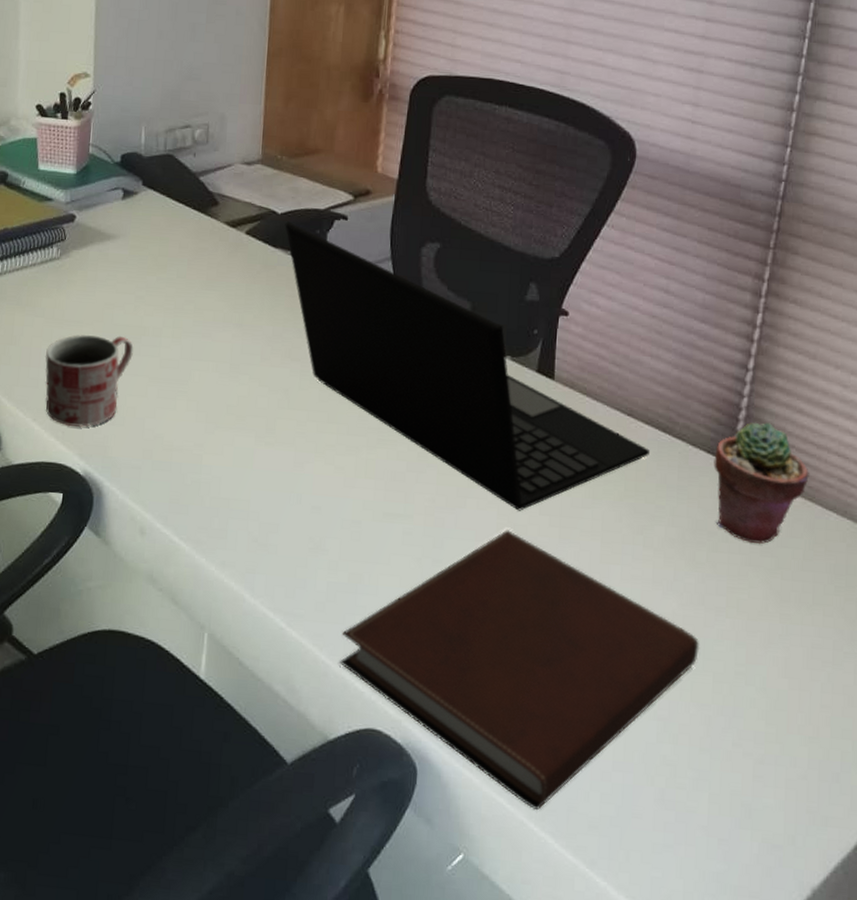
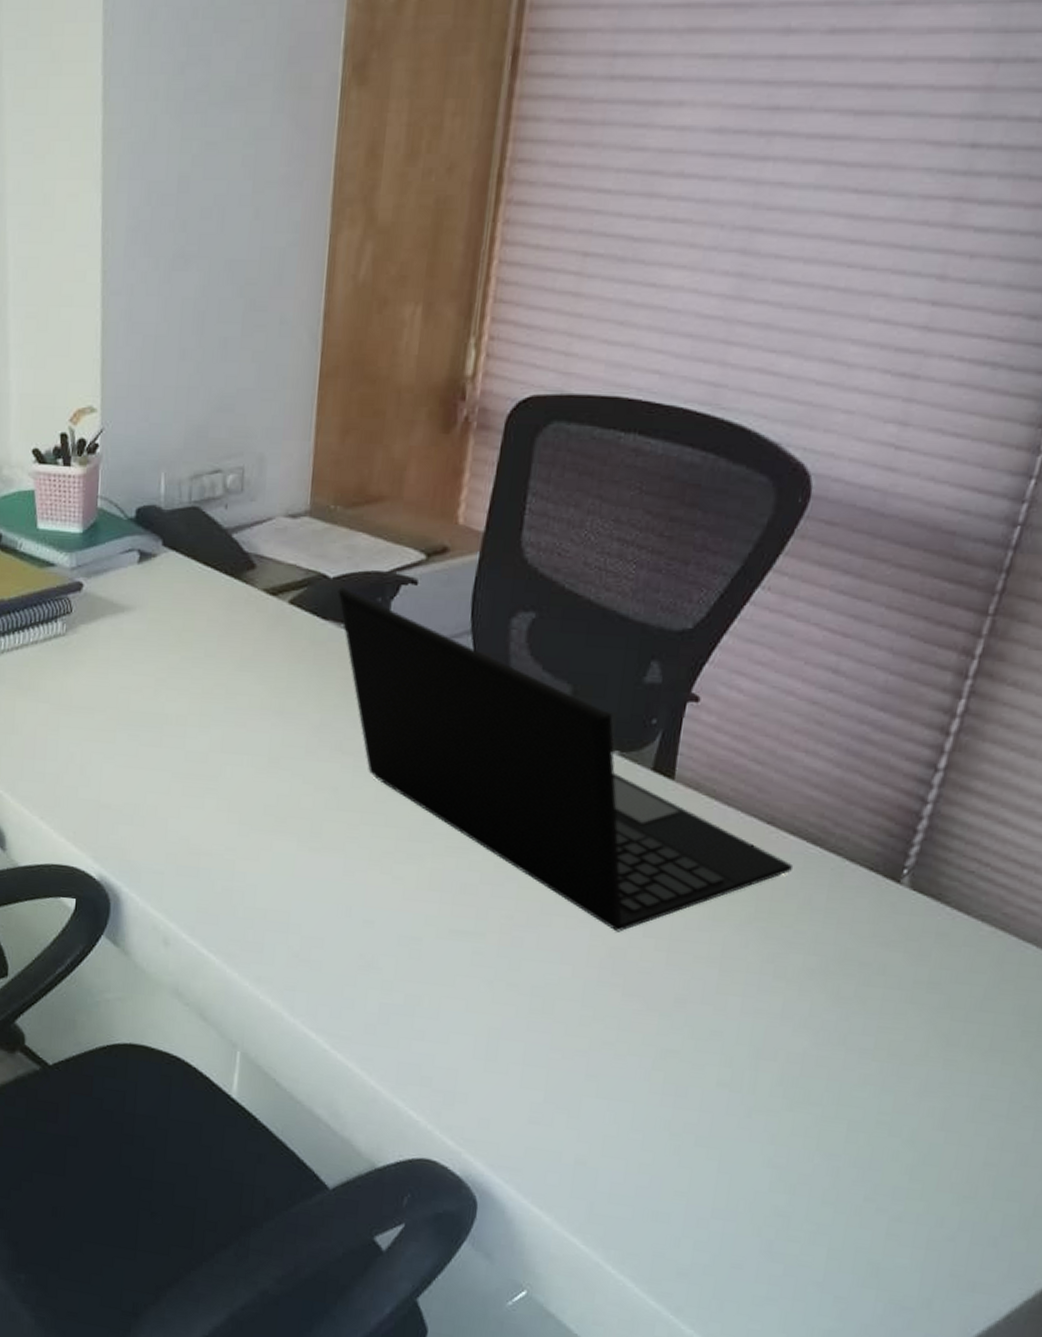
mug: present [45,334,133,428] -> none [51,722,154,828]
notebook: present [340,530,700,811] -> none [392,952,835,1253]
potted succulent: present [714,422,809,545] -> none [871,834,1006,979]

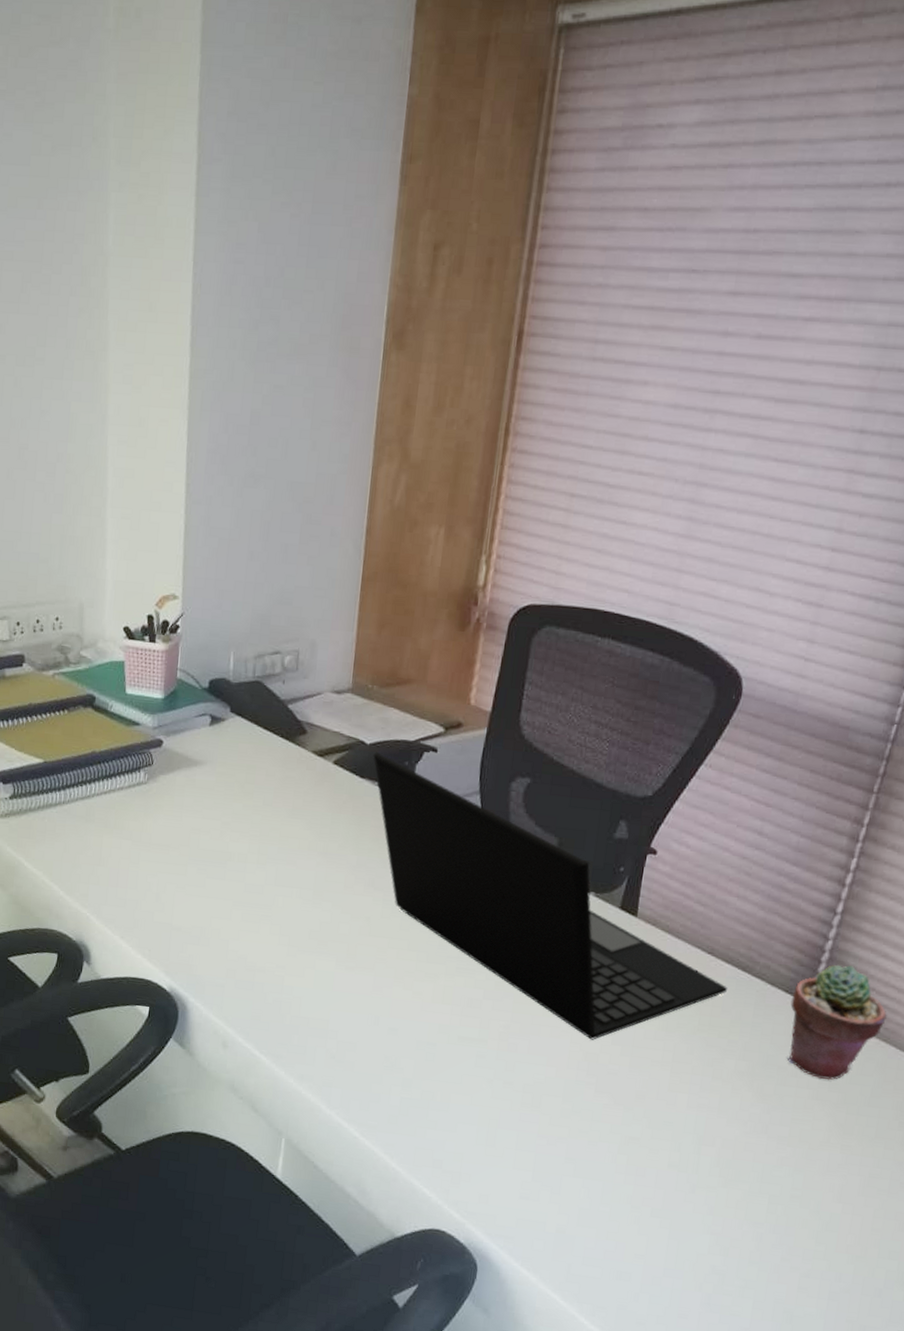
potted succulent: none [871,834,1006,979] -> present [786,964,887,1081]

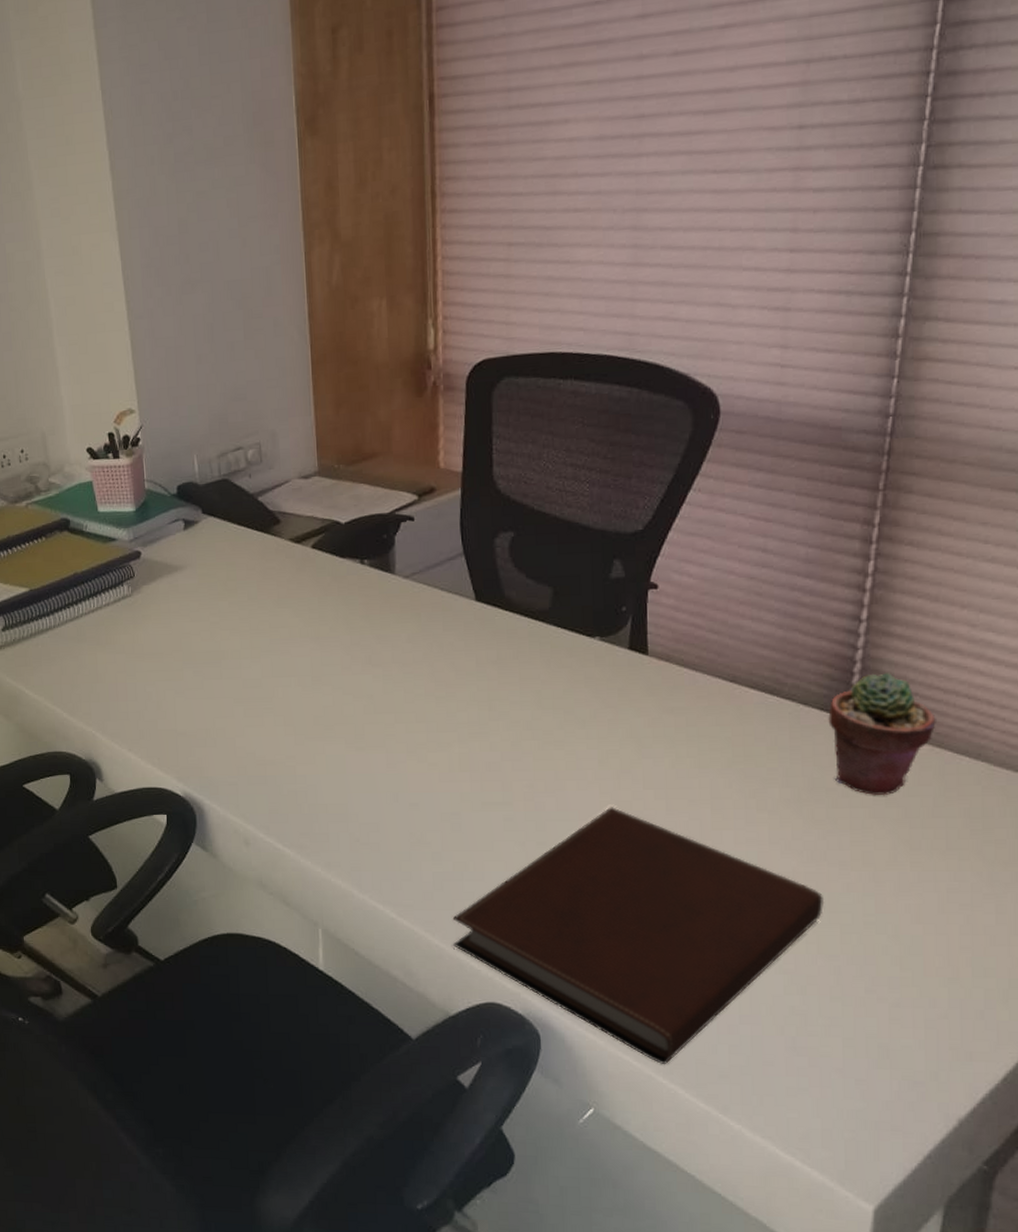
laptop: present [373,752,729,1040] -> none [350,530,758,788]
notebook: none [409,1057,759,1307] -> present [452,807,825,1065]

